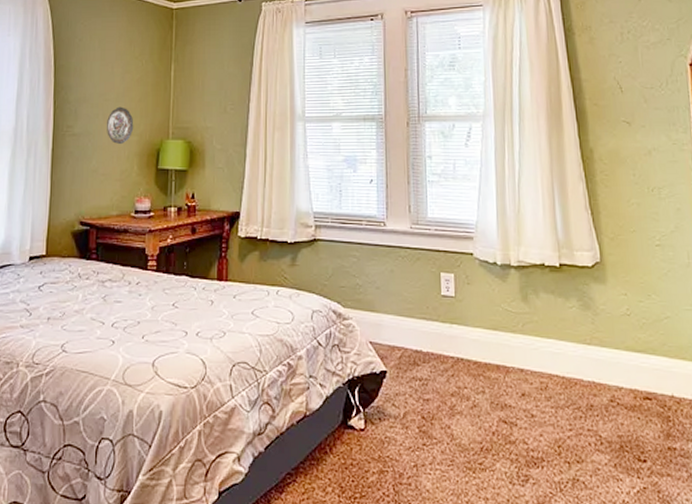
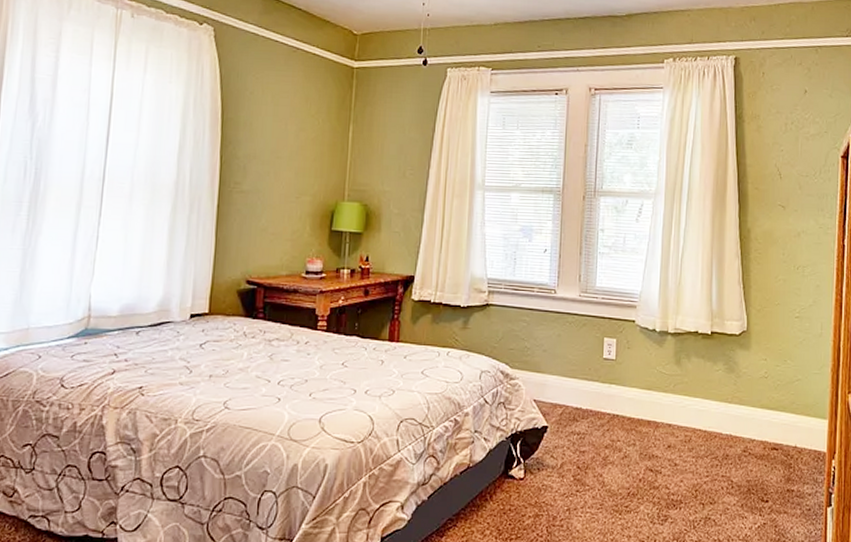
decorative plate: present [107,106,134,144] -> none [278,165,308,203]

